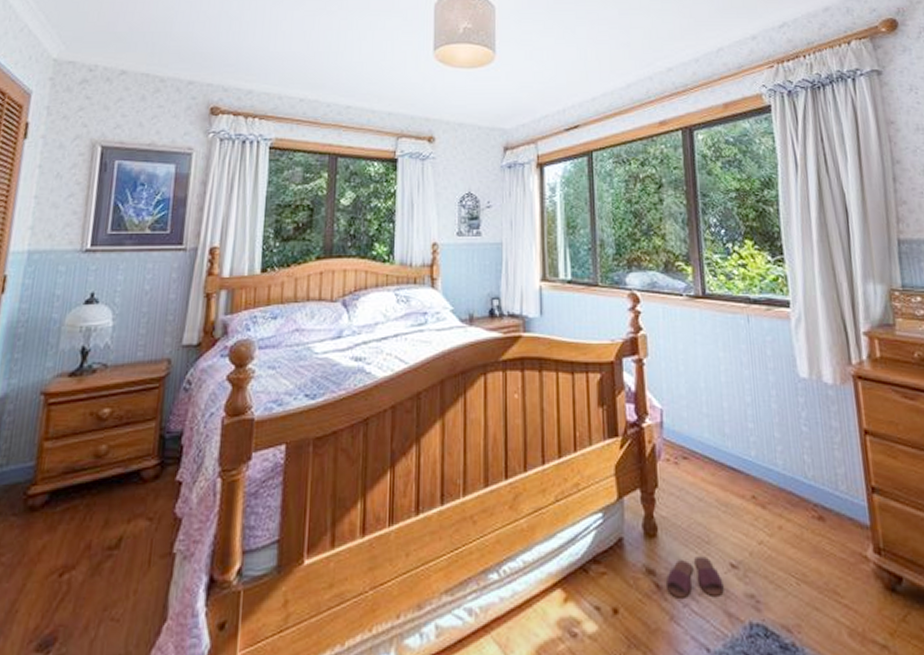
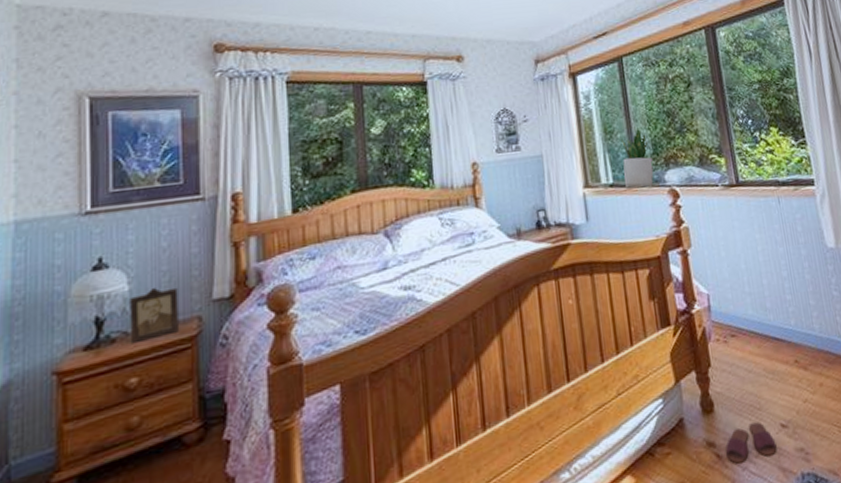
photo frame: none [108,326,154,377] -> present [130,287,180,344]
planter: none [582,227,615,289] -> present [620,129,654,189]

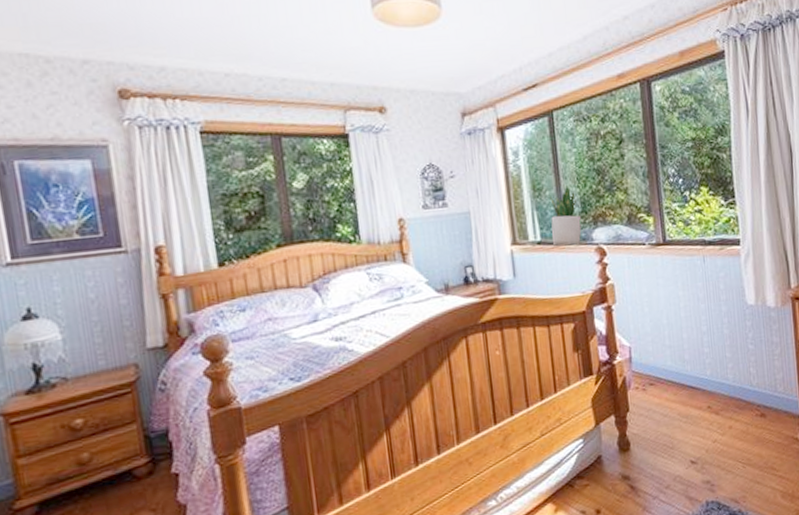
photo frame: present [130,287,180,344] -> none [64,336,118,389]
slippers: present [725,421,777,464] -> none [639,458,686,494]

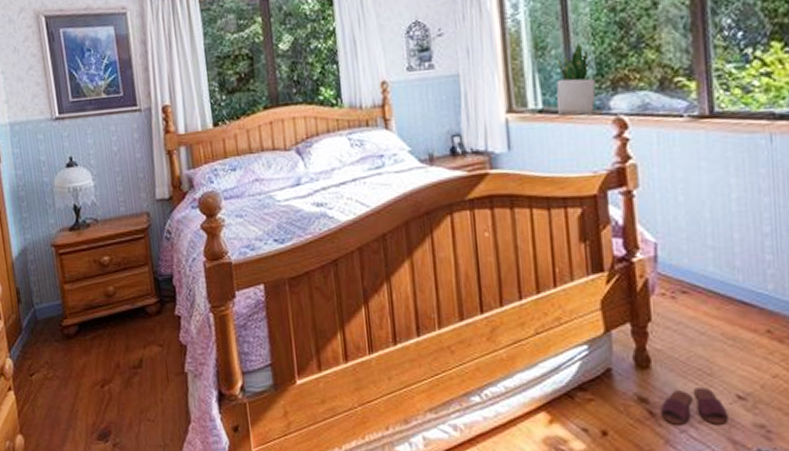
slippers: none [639,458,686,494] -> present [661,387,728,425]

